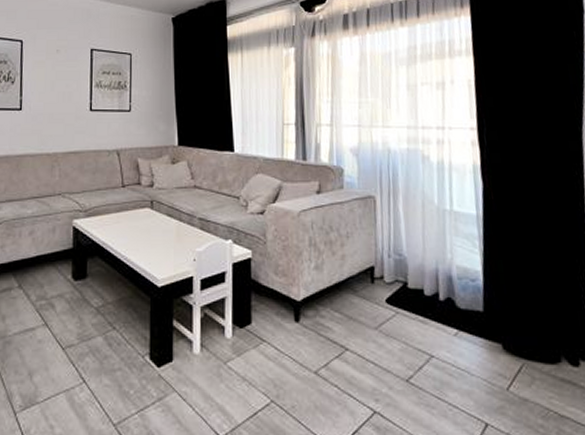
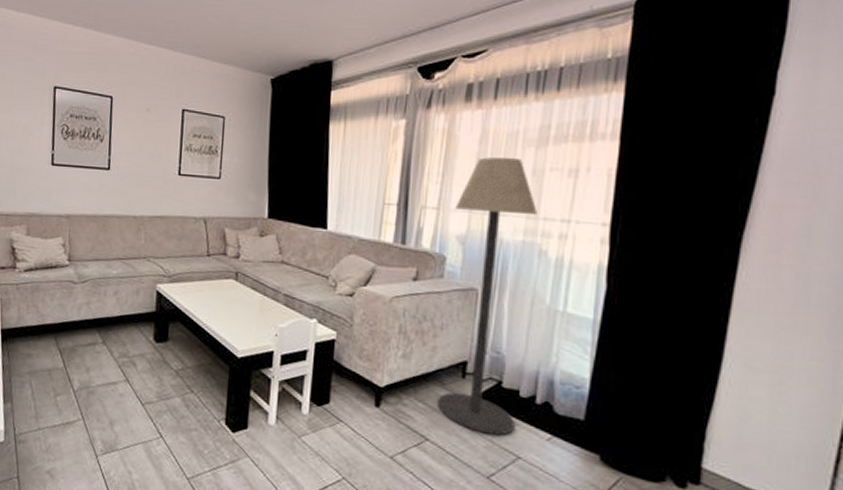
floor lamp: none [346,75,424,336] -> present [437,157,538,435]

